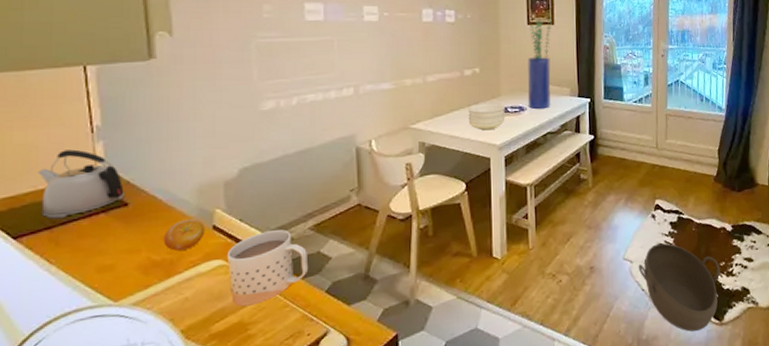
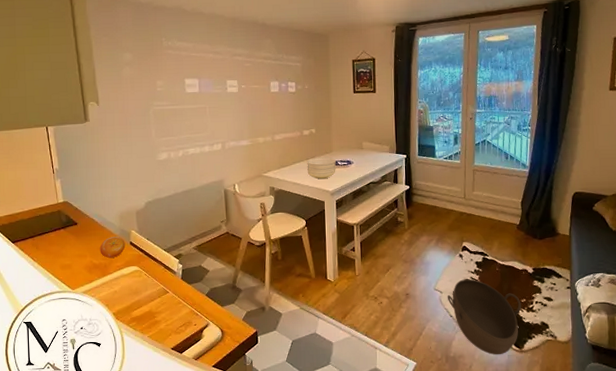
kettle: present [36,149,124,220] -> none [23,184,75,232]
mug: present [226,229,309,307] -> none [140,247,194,301]
vase: present [527,14,553,110] -> none [354,84,374,163]

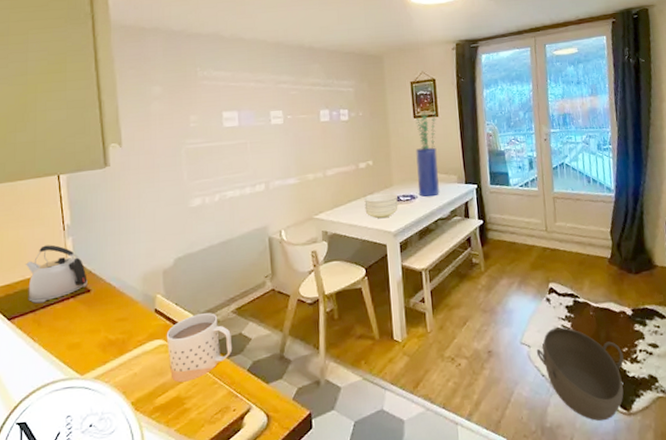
kettle: none [23,184,75,232] -> present [25,244,87,304]
fruit: present [99,237,126,258] -> none [117,303,149,331]
mug: none [140,247,194,301] -> present [166,312,233,383]
vase: none [354,84,374,163] -> present [415,107,439,197]

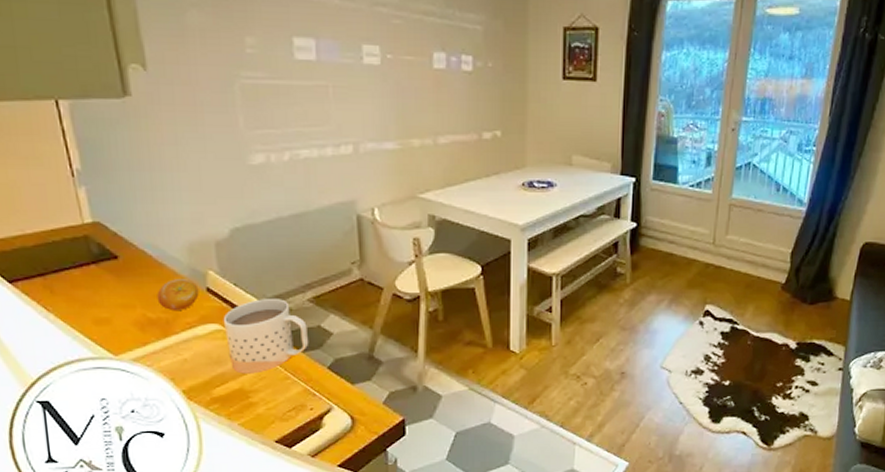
kettle: present [25,244,87,304] -> none [22,193,113,266]
fruit: none [117,303,149,331] -> present [157,279,199,310]
bowl: present [364,192,398,219] -> none [486,175,530,207]
vase: present [415,107,439,197] -> none [558,67,595,187]
basket: present [536,327,624,421] -> none [677,355,776,453]

